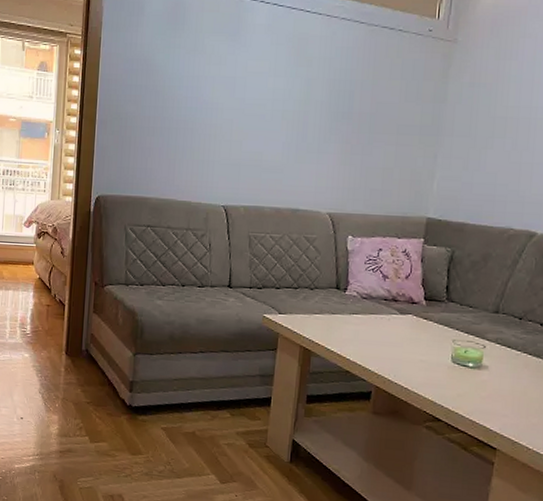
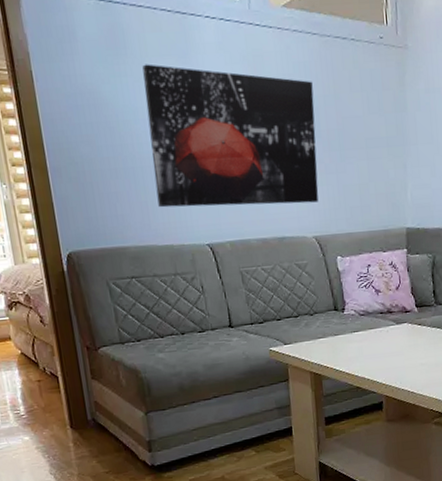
wall art: none [185,39,352,180] -> present [142,64,319,208]

